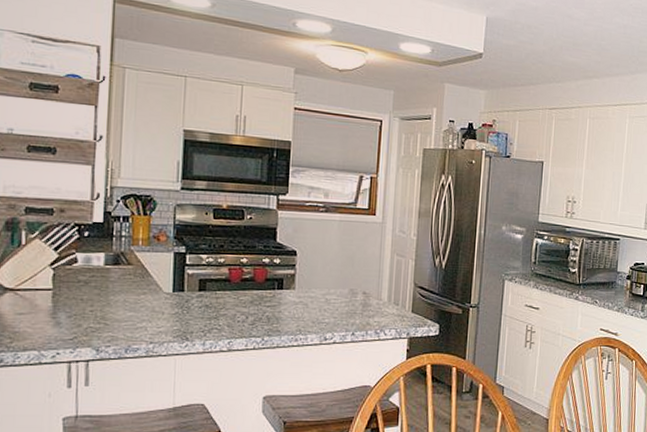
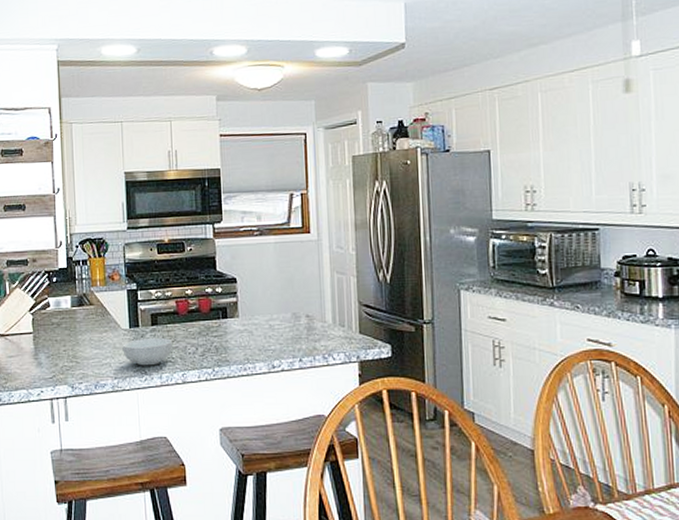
cereal bowl: none [162,304,220,332] -> present [122,338,172,366]

